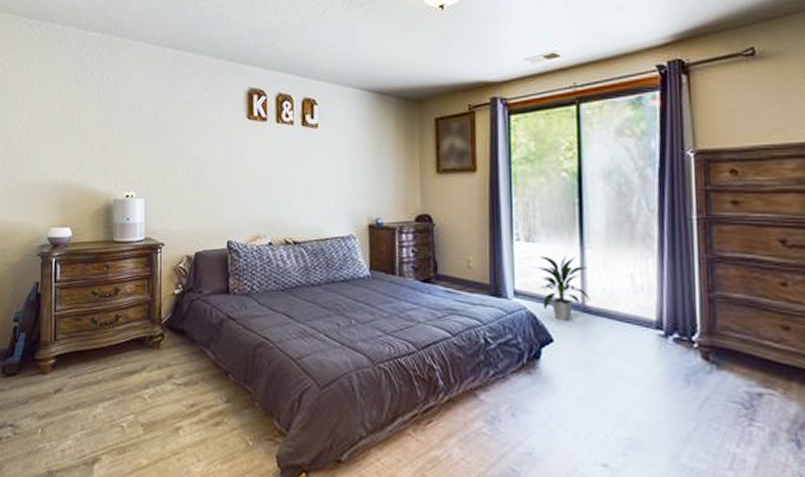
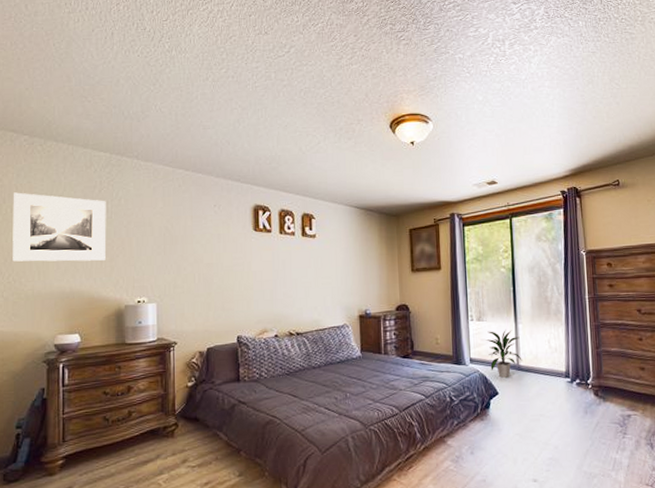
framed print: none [12,77,97,150] -> present [13,192,107,262]

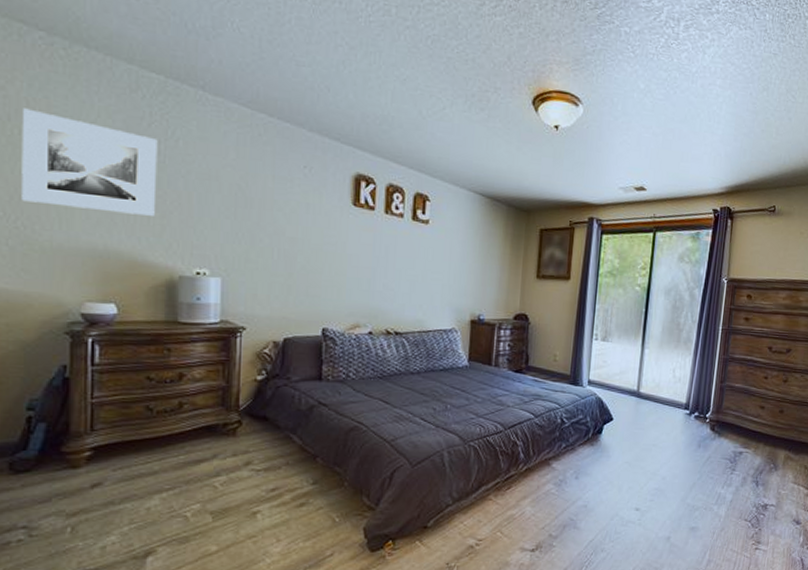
indoor plant: present [485,329,522,379] -> none [608,353,644,405]

